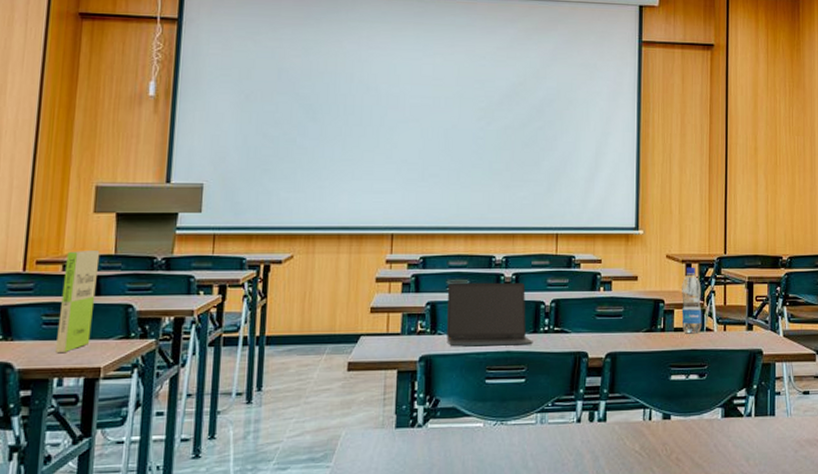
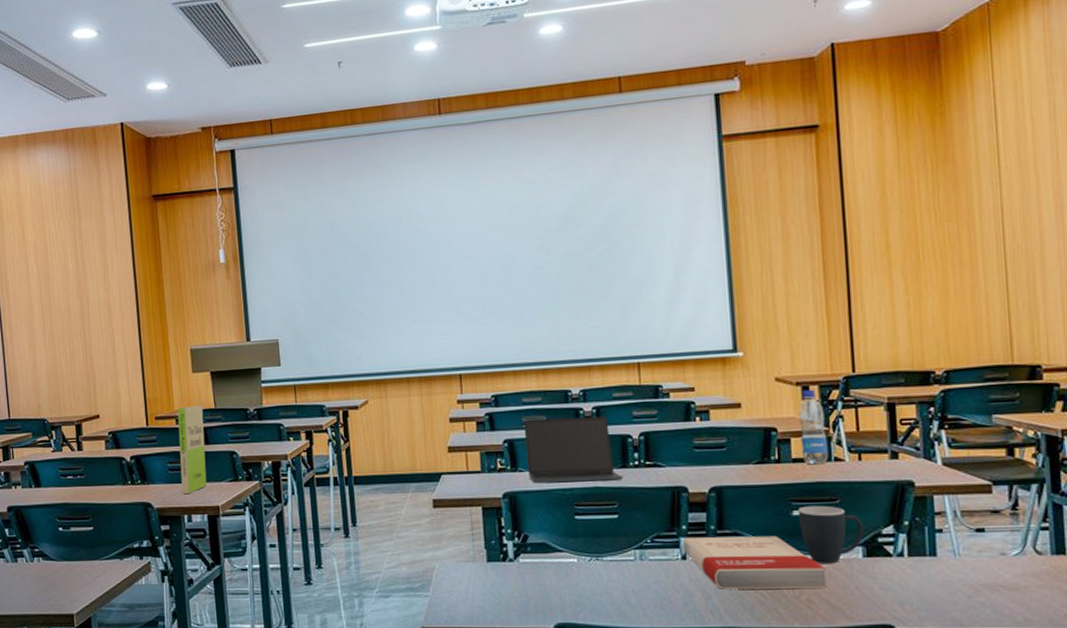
book: none [578,398,693,451] -> present [682,535,827,590]
mug: none [675,370,723,424] -> present [797,505,864,563]

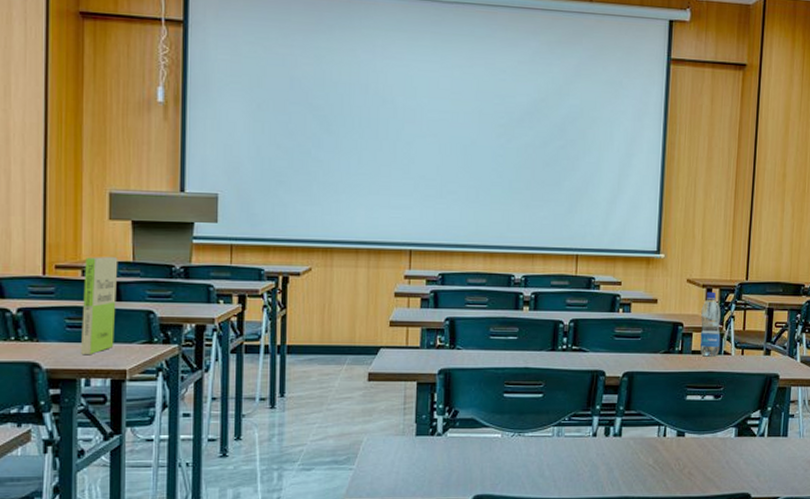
laptop: present [523,416,623,483] -> none [465,300,551,362]
book: present [682,535,827,590] -> none [594,416,706,464]
mug: present [797,505,864,563] -> none [690,392,738,441]

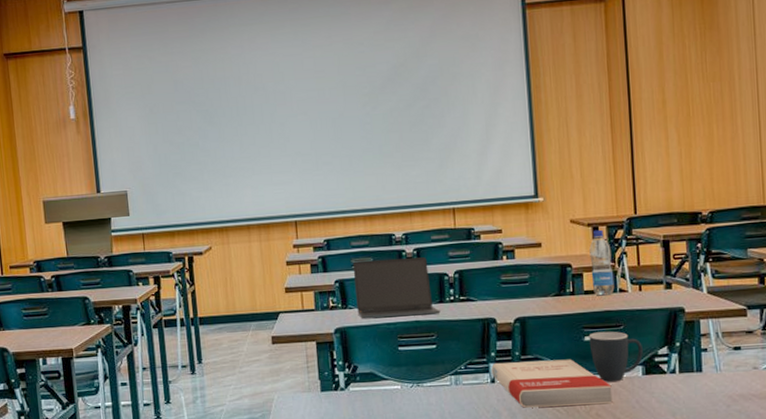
book: present [81,257,118,356] -> none [31,254,61,339]
laptop: none [465,300,551,362] -> present [352,257,441,319]
book: none [594,416,706,464] -> present [491,359,613,408]
mug: none [690,392,738,441] -> present [588,331,643,382]

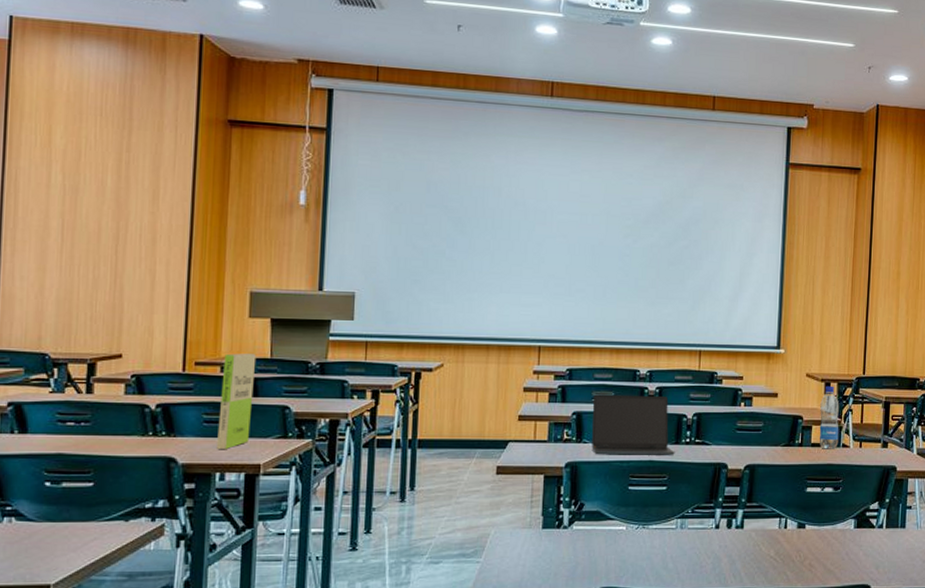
book: none [31,254,61,339] -> present [217,353,257,450]
book: present [491,359,613,408] -> none [717,508,826,555]
mug: present [588,331,643,382] -> none [810,484,857,533]

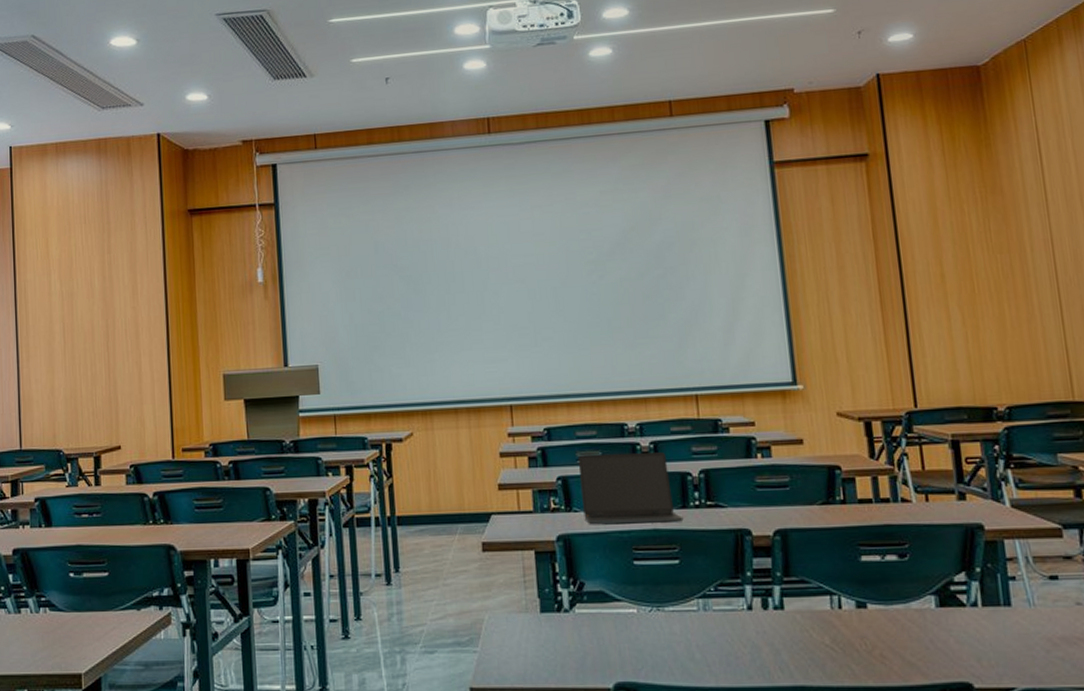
book: present [217,353,257,450] -> none [207,436,237,536]
bottle: present [819,385,839,449] -> none [861,425,895,506]

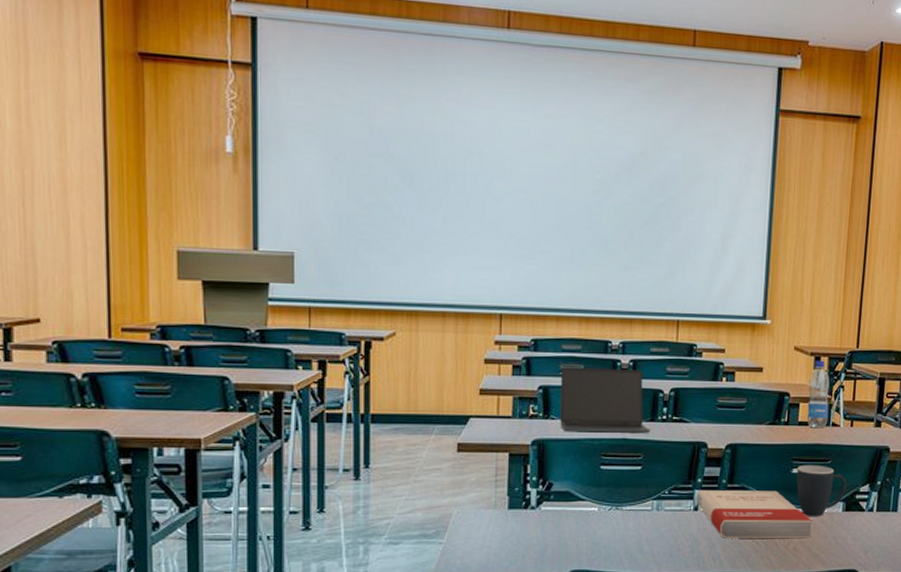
book: none [747,583,901,643] -> present [696,489,812,539]
bottle: none [861,425,895,506] -> present [807,360,830,428]
mug: none [866,550,935,614] -> present [796,465,846,516]

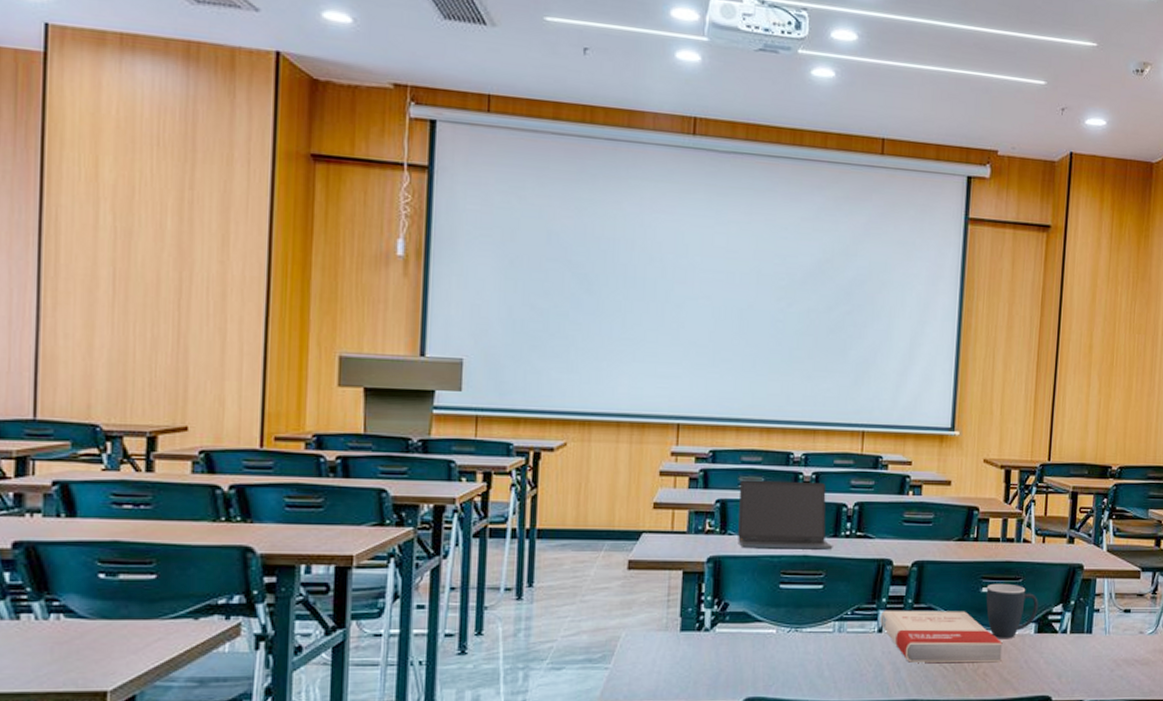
bottle: present [807,360,830,428] -> none [997,473,1021,545]

